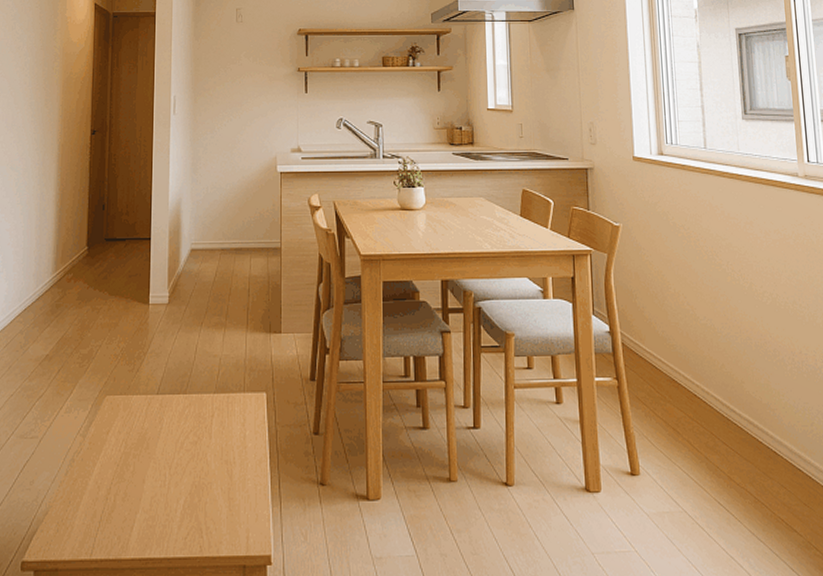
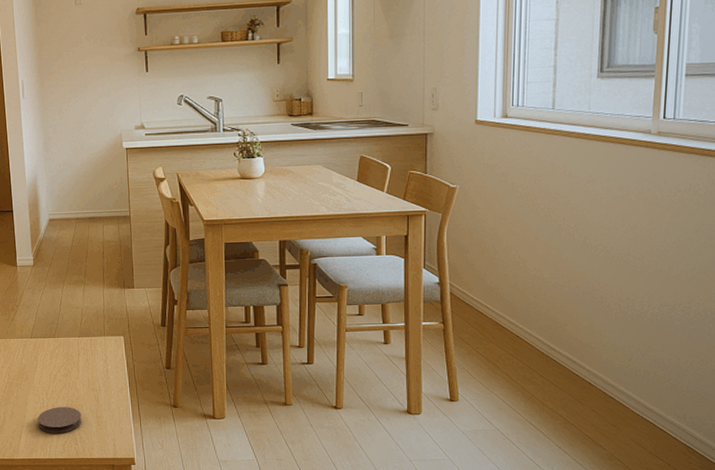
coaster: none [156,485,210,523] -> present [38,407,82,434]

